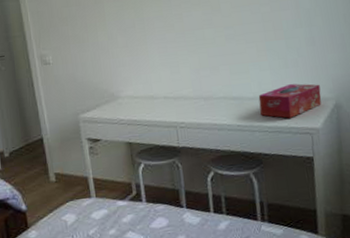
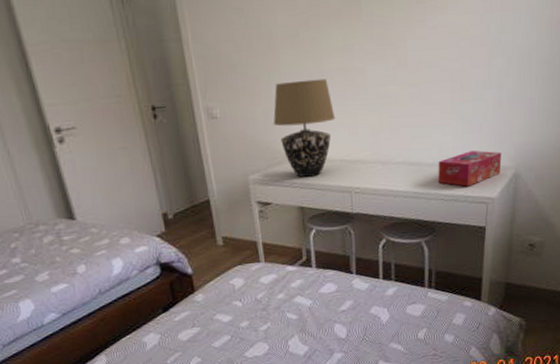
table lamp: none [100,25,158,115] -> present [273,78,336,178]

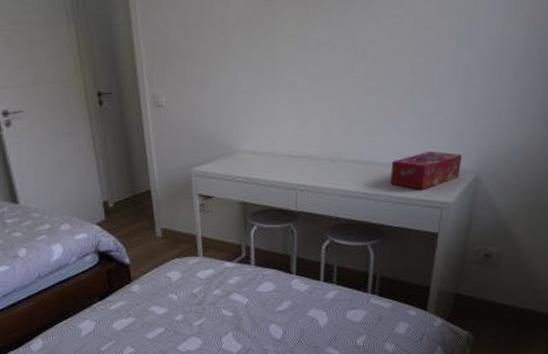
table lamp: present [273,78,336,178] -> none [219,69,285,172]

